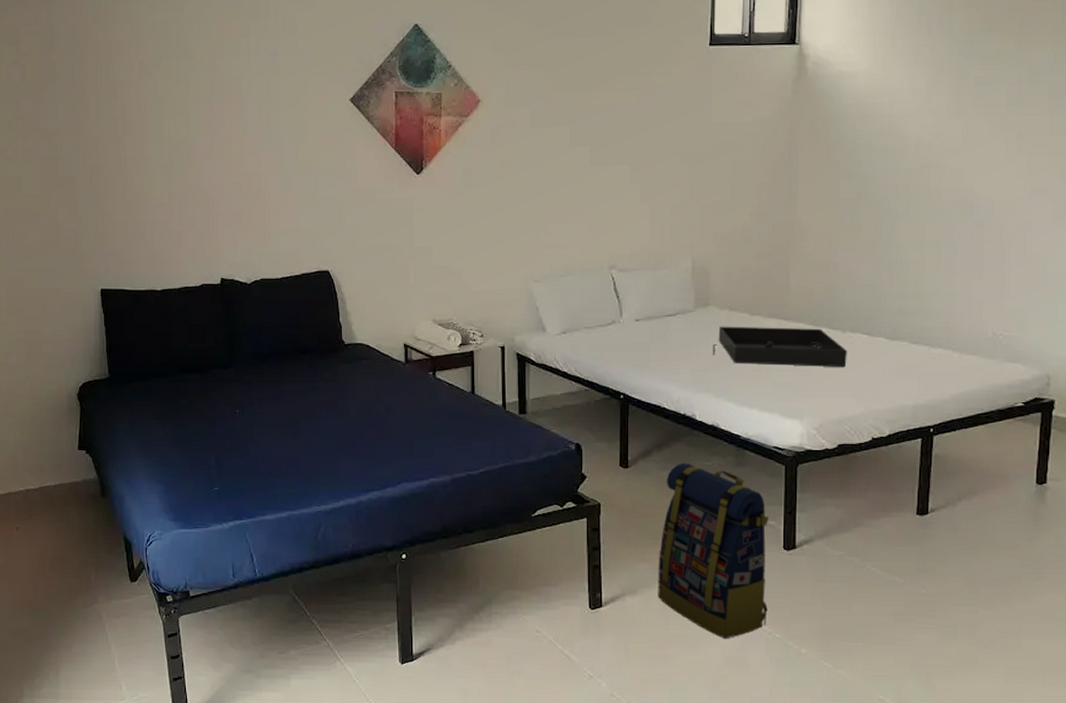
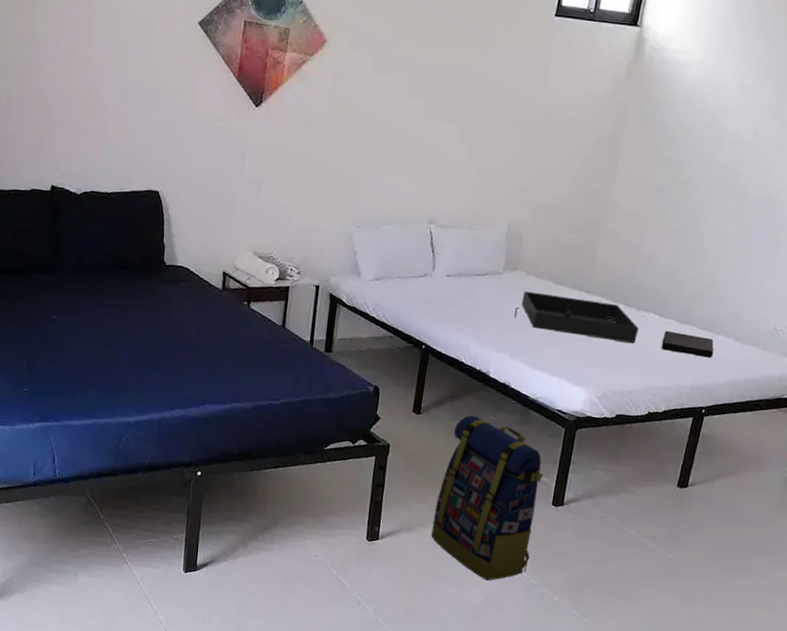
book: none [874,349,932,373] -> present [661,330,714,358]

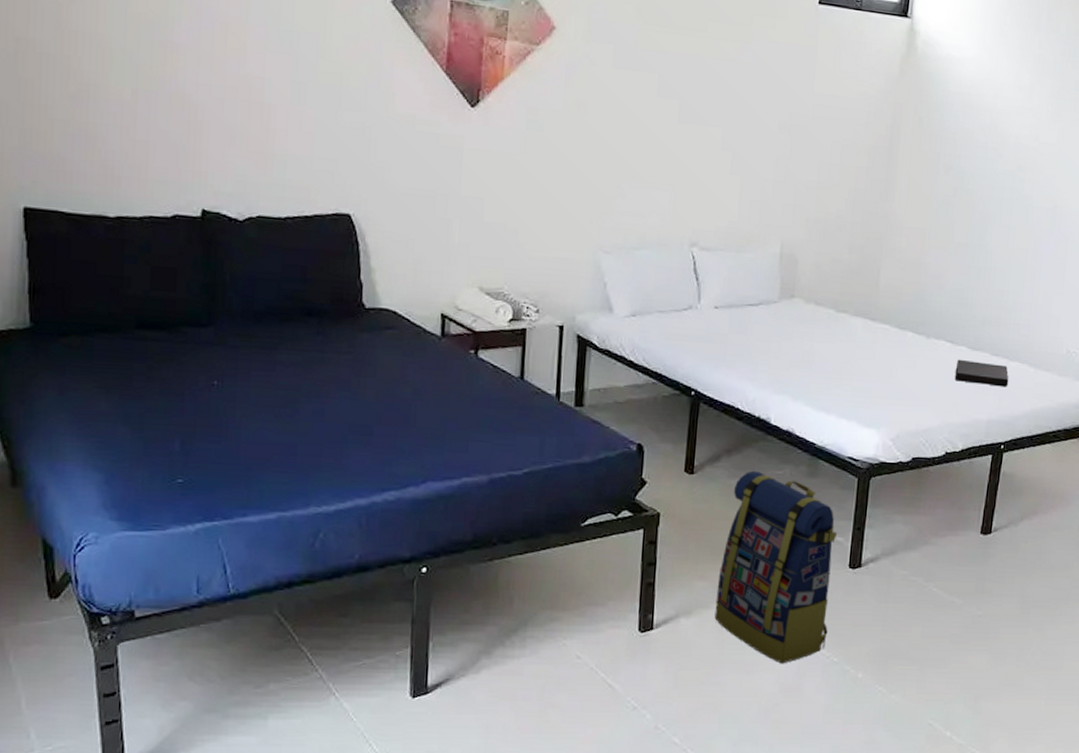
tray: present [514,291,639,344] -> none [794,321,930,377]

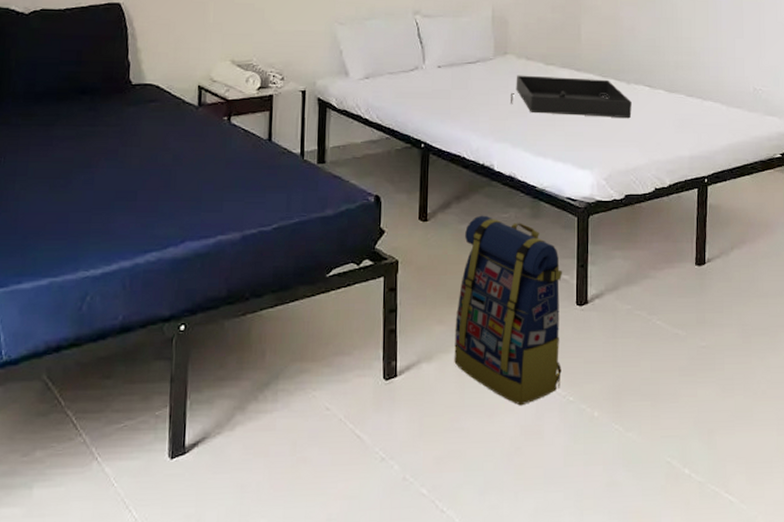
tray: none [794,321,930,377] -> present [511,75,632,119]
book: present [954,359,1009,387] -> none [656,101,705,125]

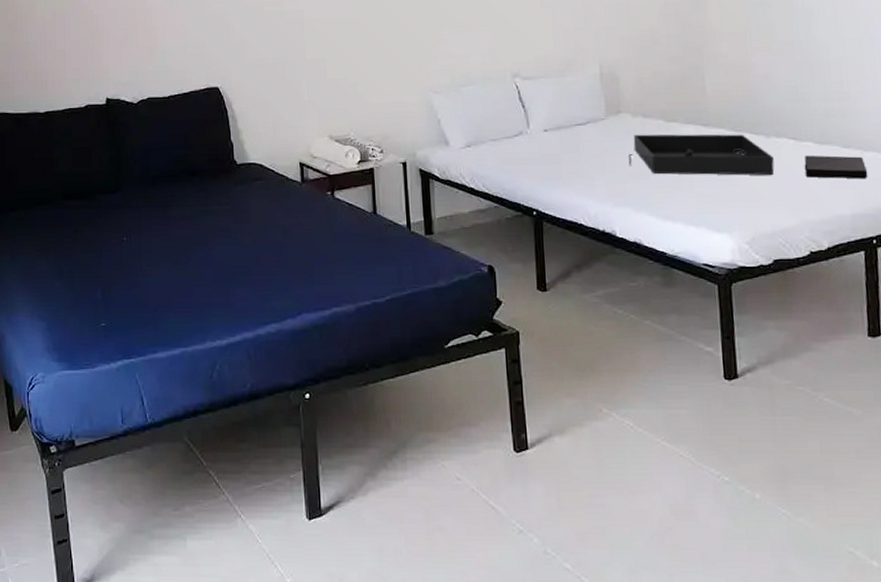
backpack: present [454,215,563,406] -> none [586,284,713,484]
book: none [656,101,705,125] -> present [804,155,868,179]

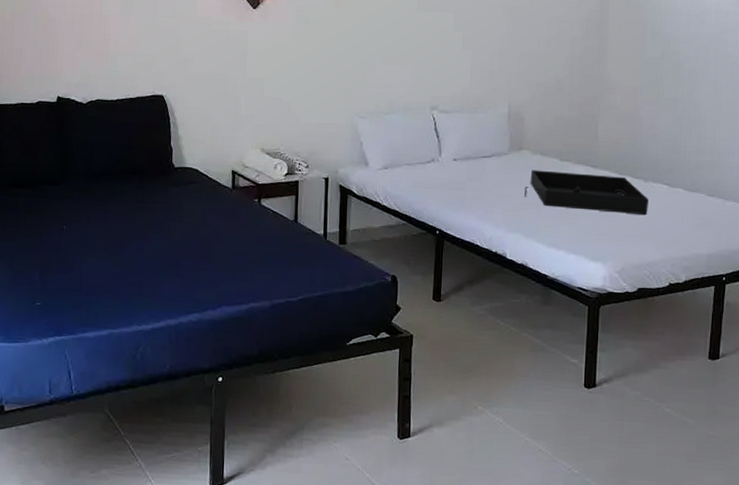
book: present [804,155,868,179] -> none [673,199,726,225]

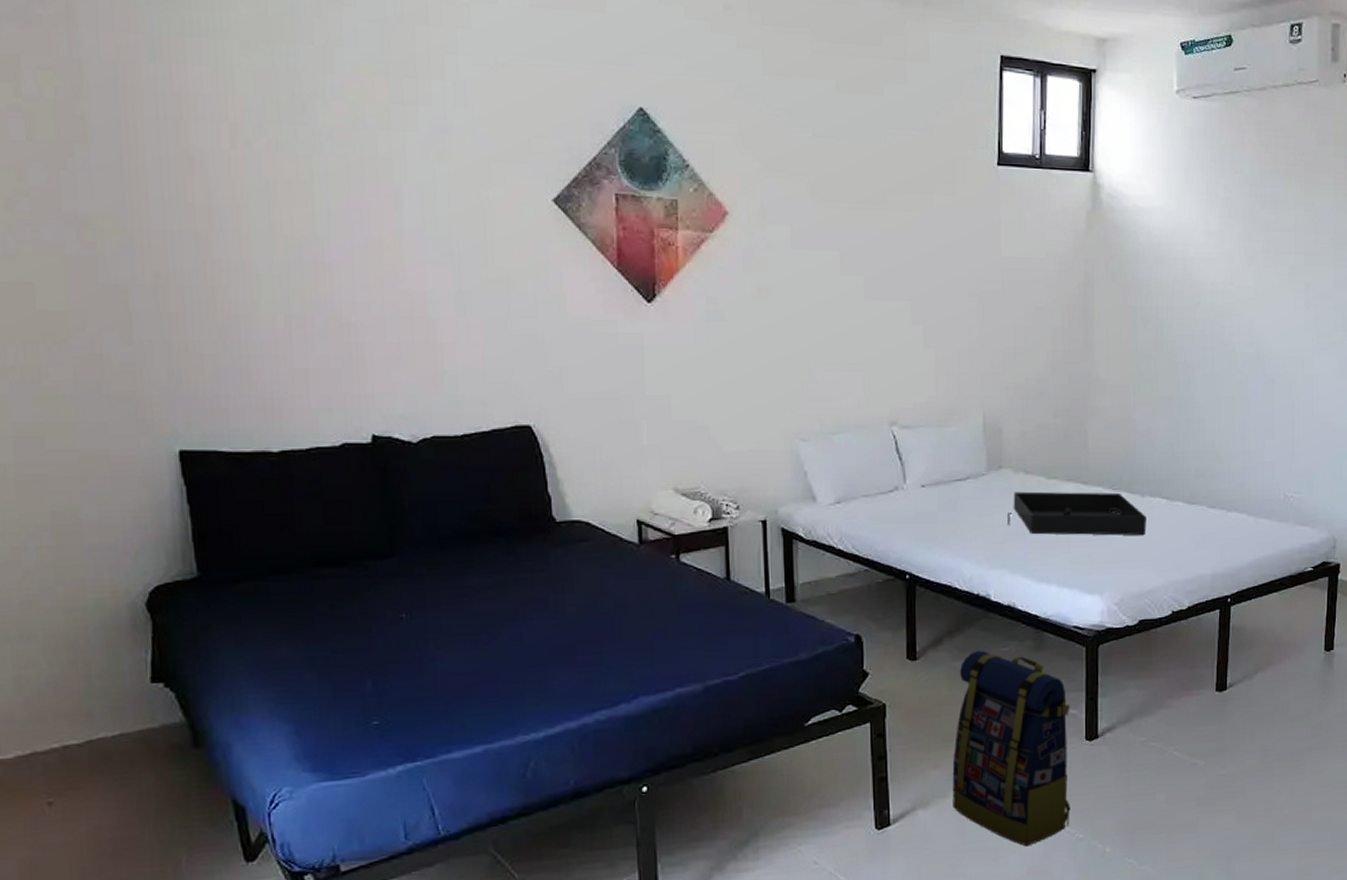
backpack: none [464,299,572,473] -> present [952,650,1071,847]

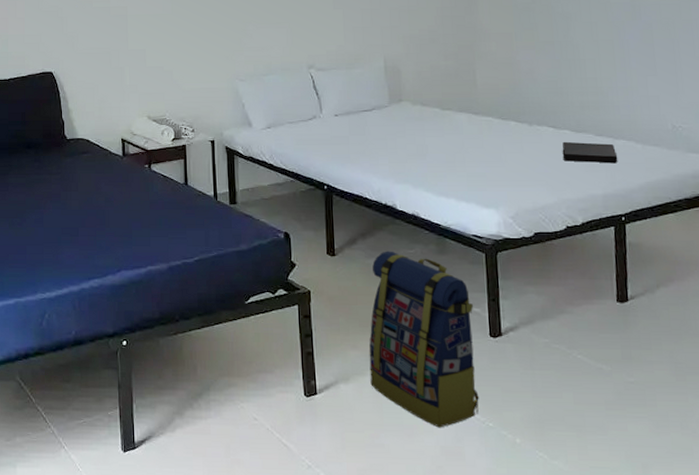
tray: present [1008,491,1146,536] -> none [408,120,536,159]
book: none [1173,514,1229,539] -> present [562,141,618,164]

